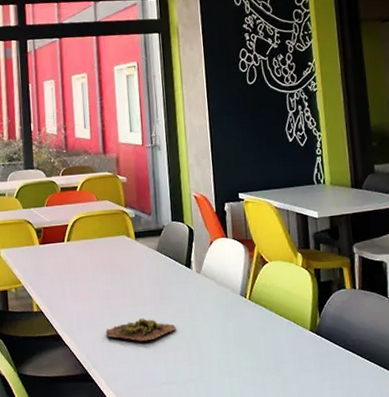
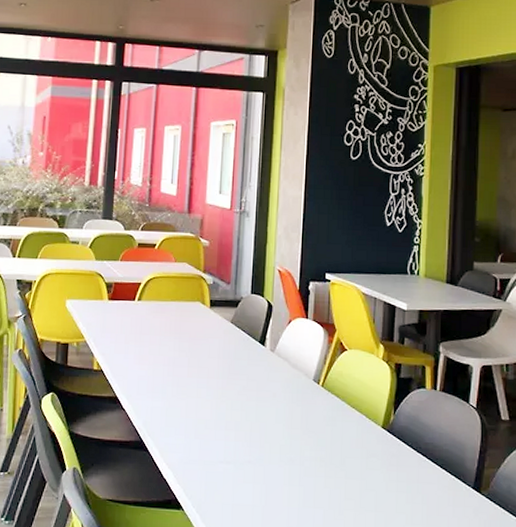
succulent plant: present [105,318,176,342] -> none [166,391,241,416]

